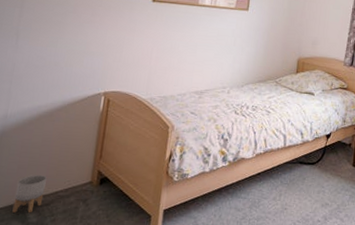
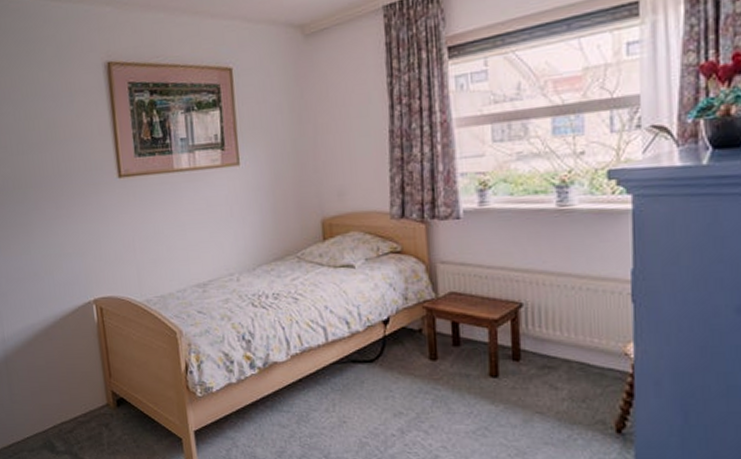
planter: present [12,175,47,213] -> none [35,401,65,442]

